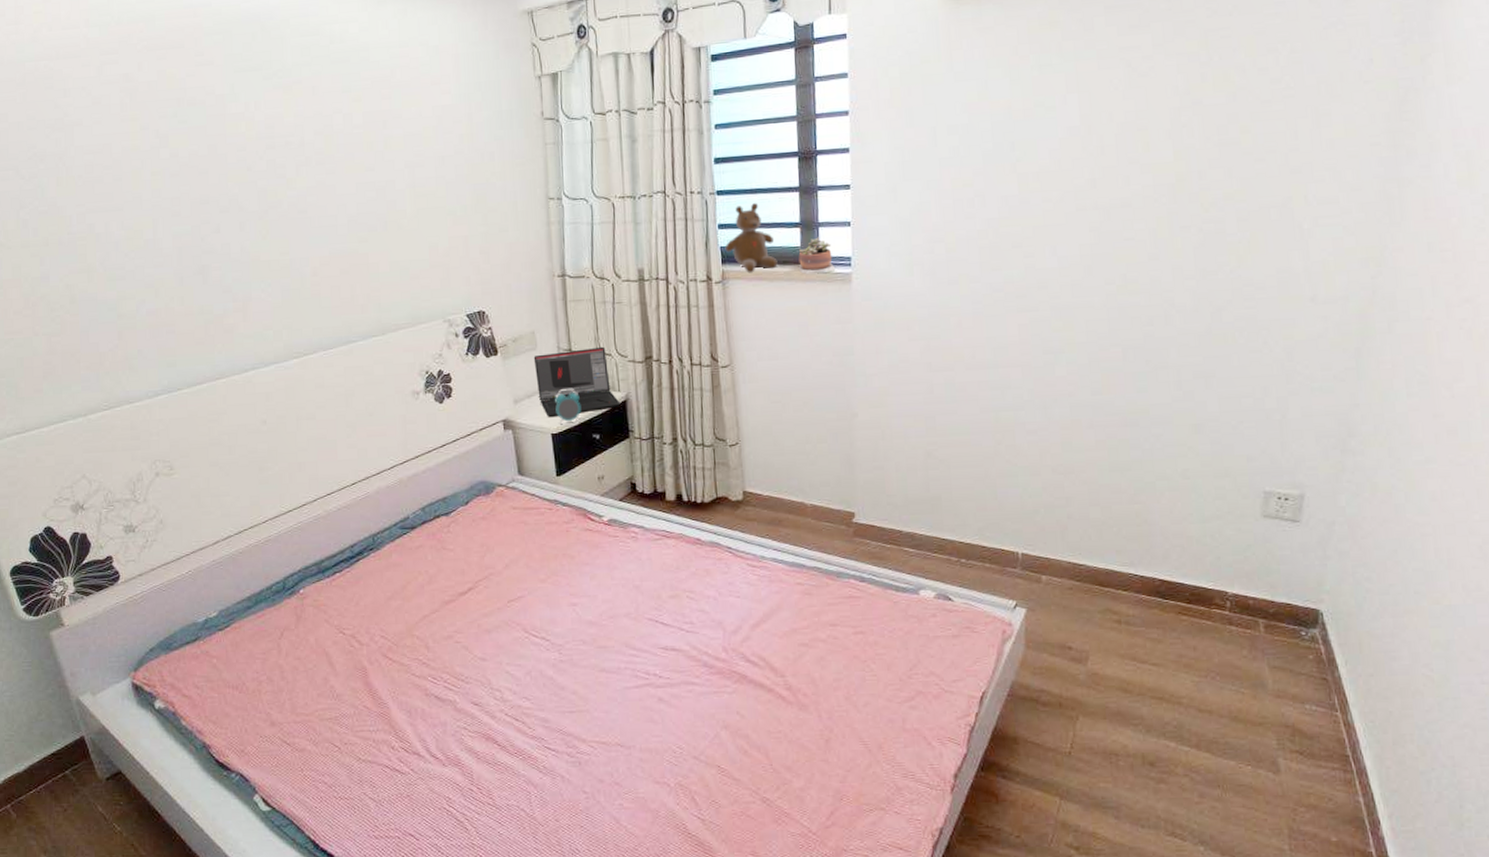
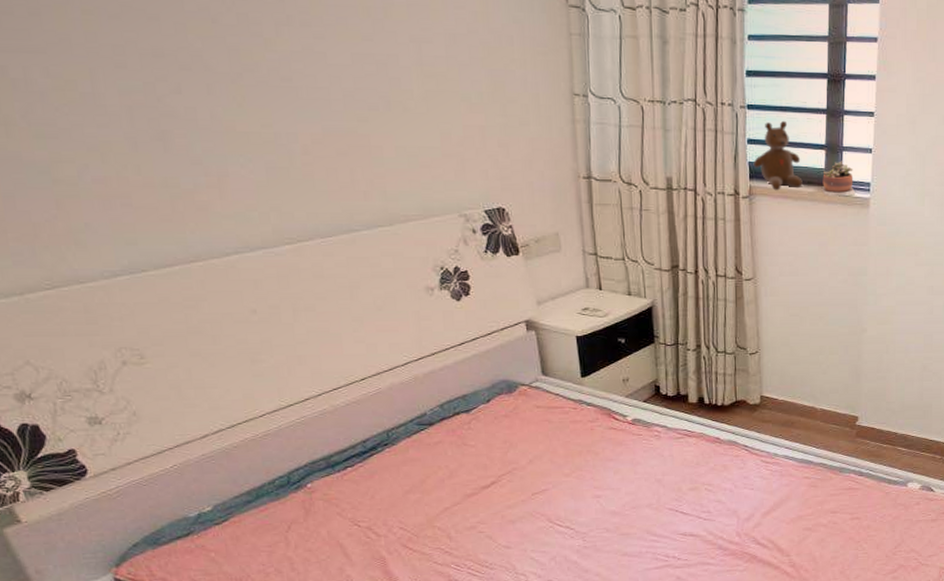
laptop: present [533,346,621,418] -> none [557,253,646,321]
alarm clock: present [555,389,581,425] -> none [580,293,606,328]

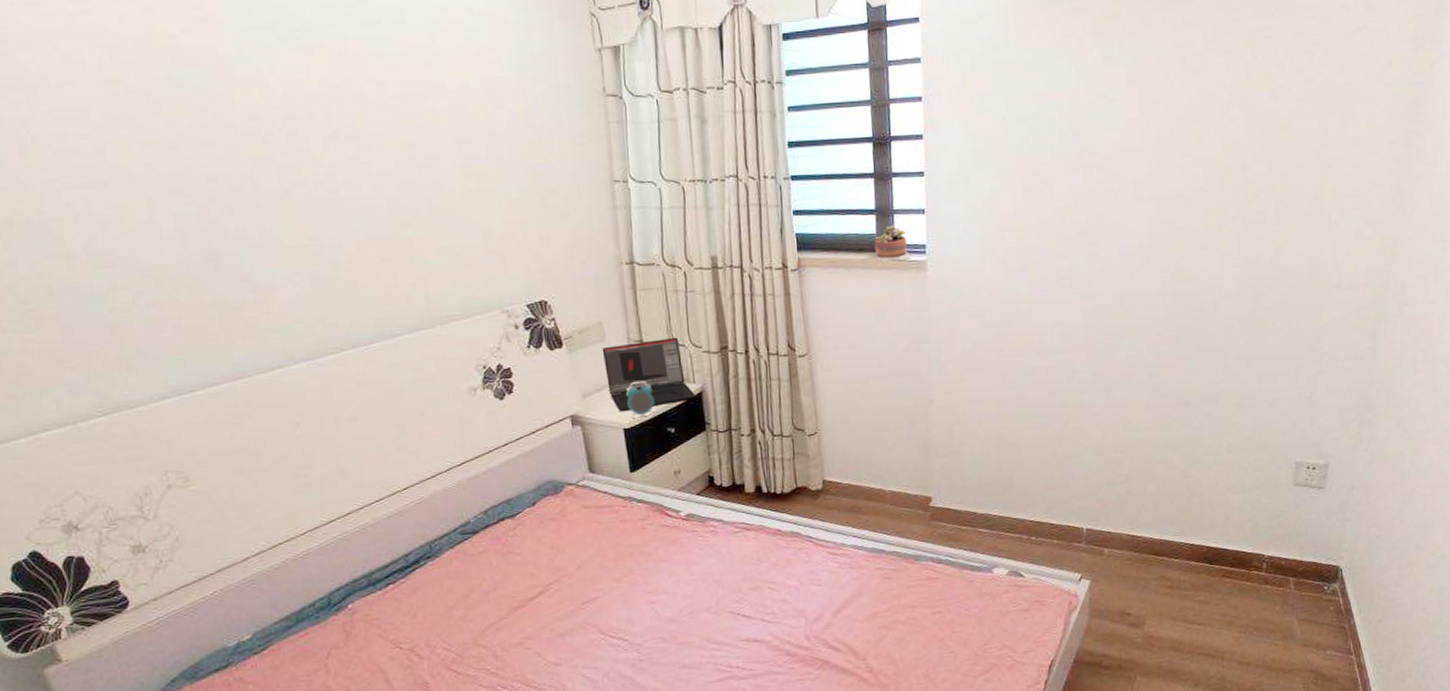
laptop: none [557,253,646,321] -> present [602,337,696,412]
alarm clock: none [580,293,606,328] -> present [626,381,654,419]
stuffed bear: present [753,120,803,191] -> none [800,188,854,261]

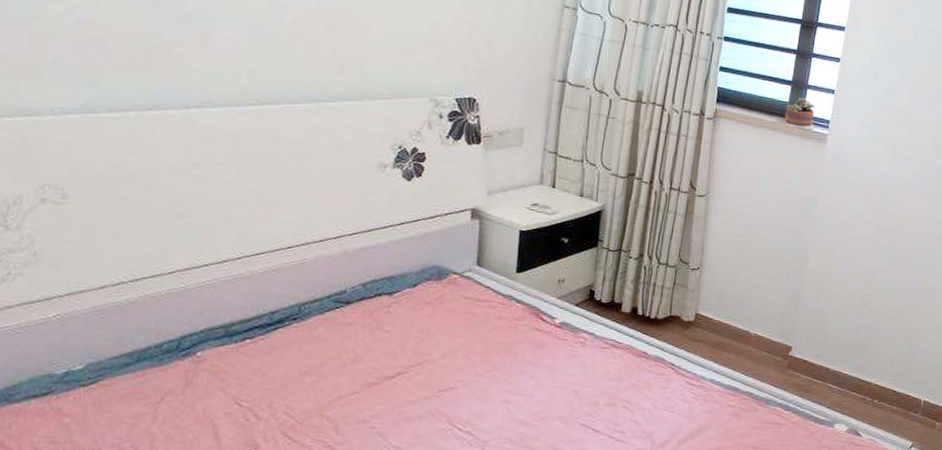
laptop: present [602,337,696,412] -> none [514,152,596,216]
alarm clock: present [626,381,654,419] -> none [528,189,556,224]

